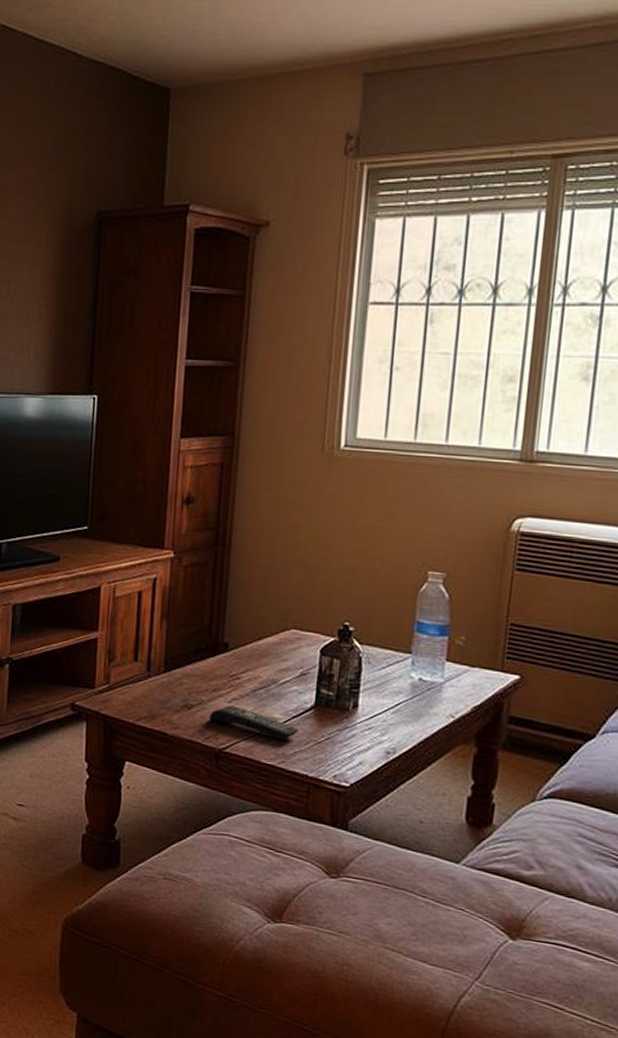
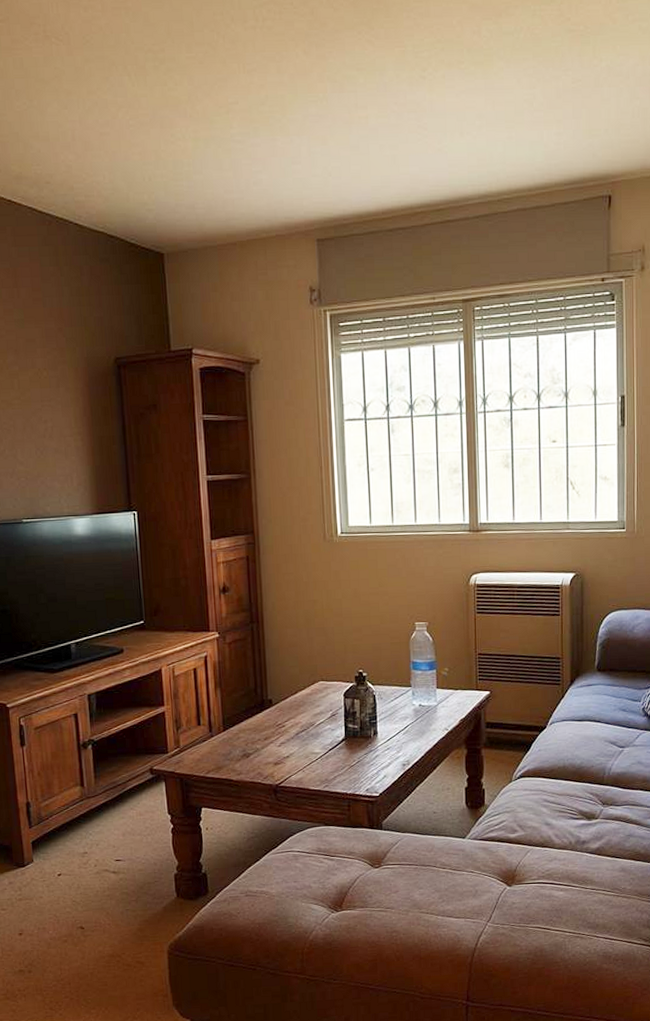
remote control: present [209,705,299,740] -> none [264,748,336,769]

